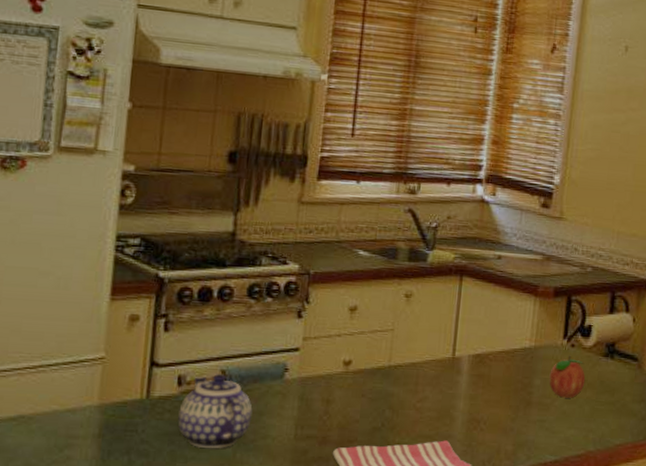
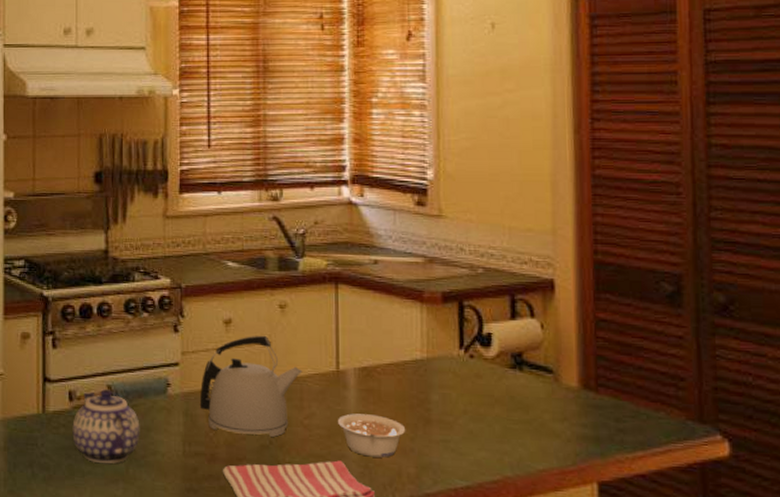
kettle: none [316,322,421,419] -> present [199,335,303,437]
legume: none [448,397,509,437] -> present [338,413,406,458]
fruit: present [549,355,586,398] -> none [448,367,492,416]

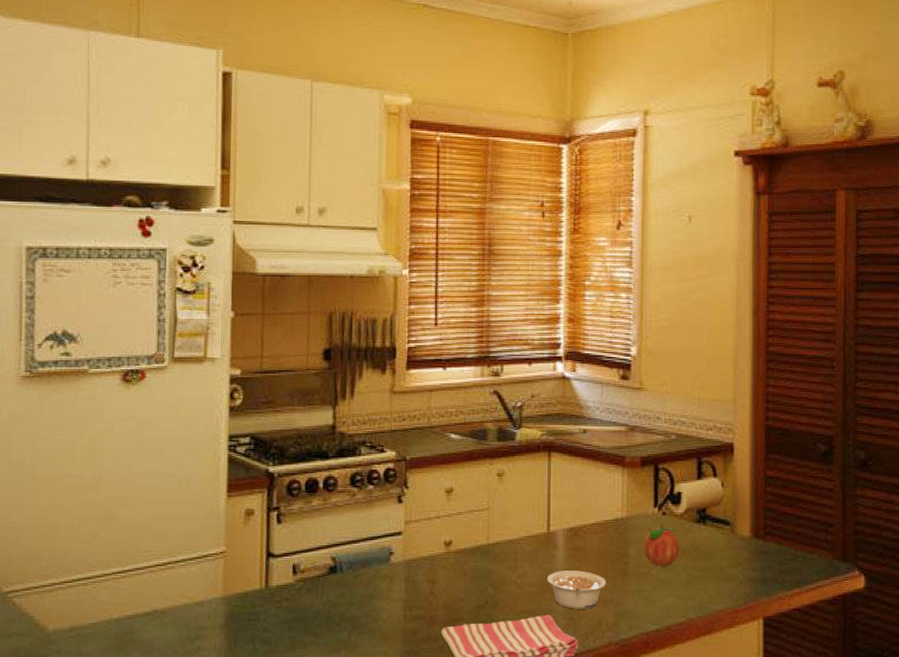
teapot: present [72,389,140,464] -> none [295,561,363,634]
kettle: present [199,335,303,437] -> none [420,502,517,597]
fruit: none [448,367,492,416] -> present [643,523,680,566]

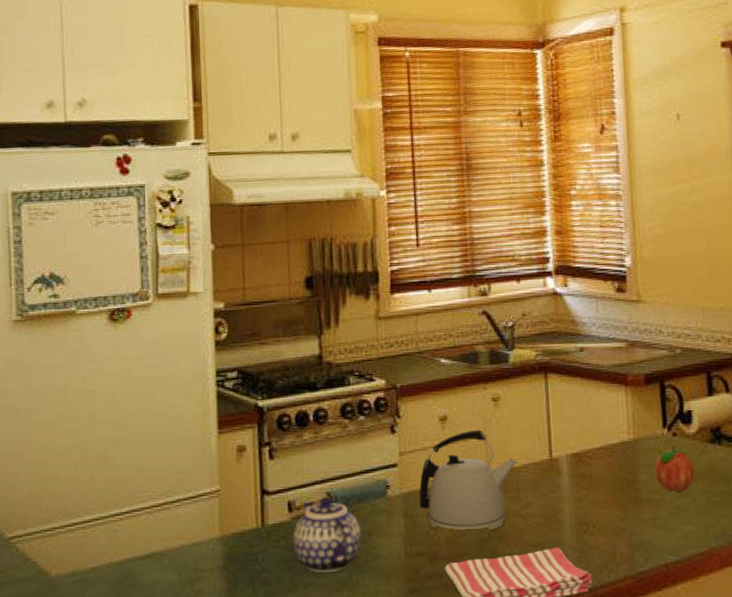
teapot: none [295,561,363,634] -> present [293,497,362,574]
kettle: none [420,502,517,597] -> present [419,429,518,530]
legume: present [548,570,607,609] -> none [553,499,618,541]

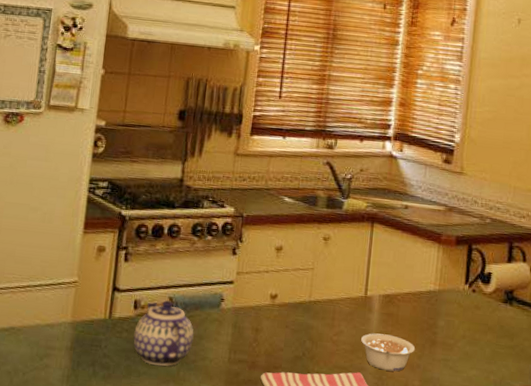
kettle: present [419,429,518,530] -> none [247,262,337,350]
legume: none [553,499,618,541] -> present [361,333,416,372]
fruit: present [654,445,695,492] -> none [452,299,486,340]

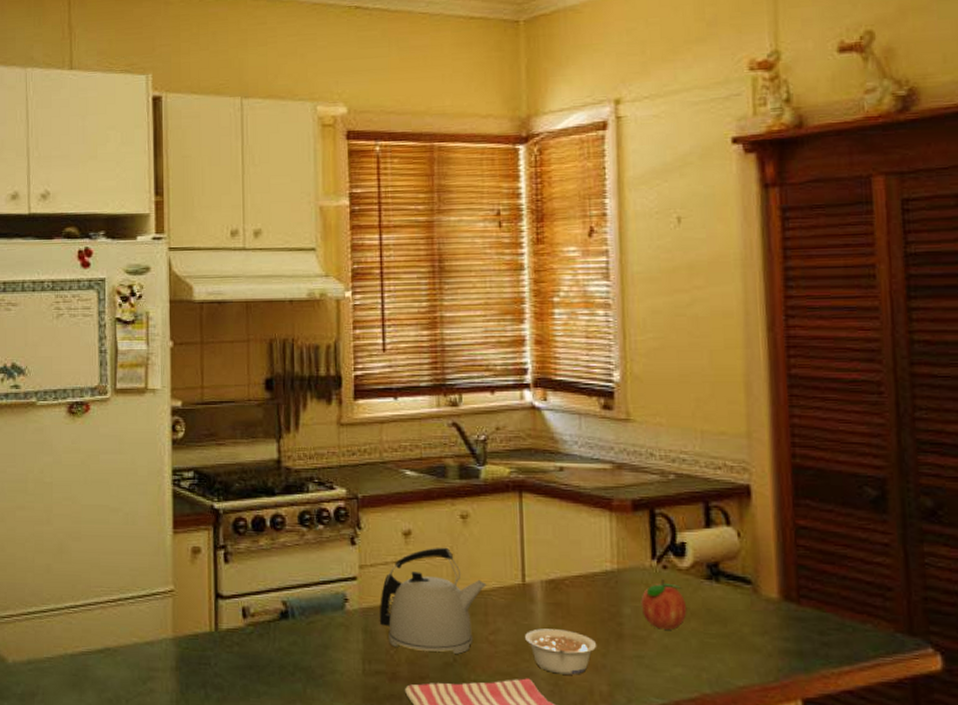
teapot: present [133,300,194,367] -> none [246,605,318,684]
kettle: none [247,262,337,350] -> present [379,547,487,654]
fruit: none [452,299,486,340] -> present [641,578,687,630]

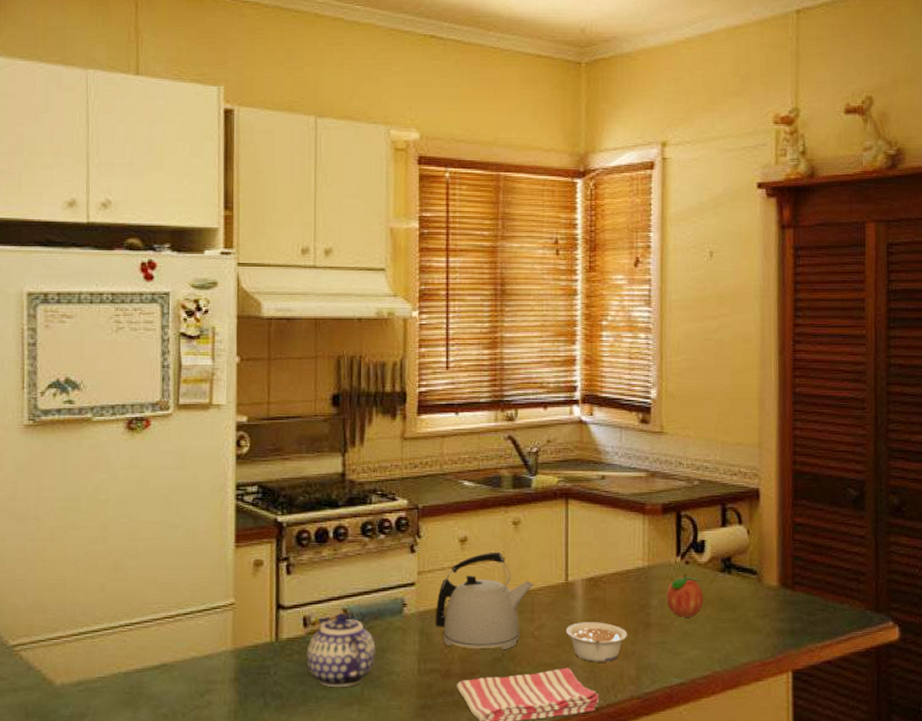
teapot: none [246,605,318,684] -> present [306,613,376,688]

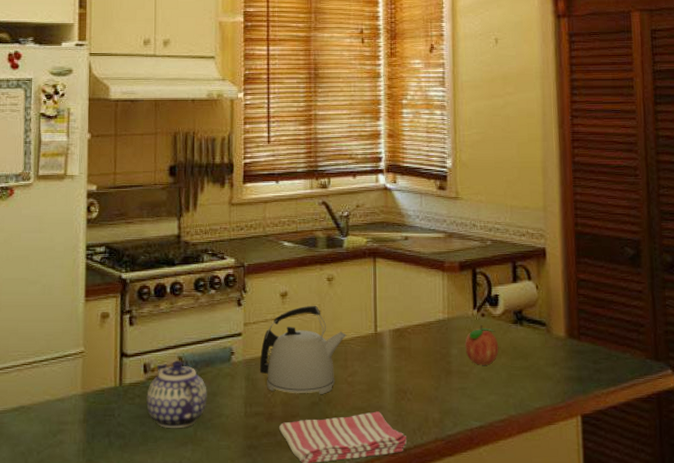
legume: present [566,622,628,662] -> none [376,369,432,406]

